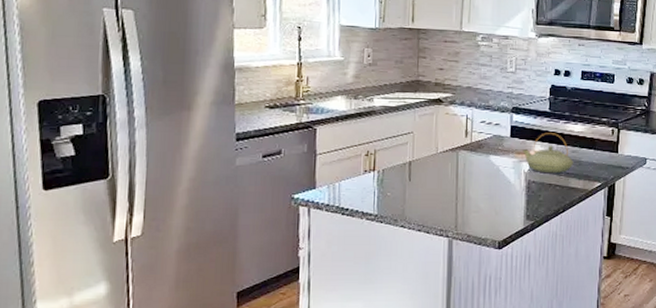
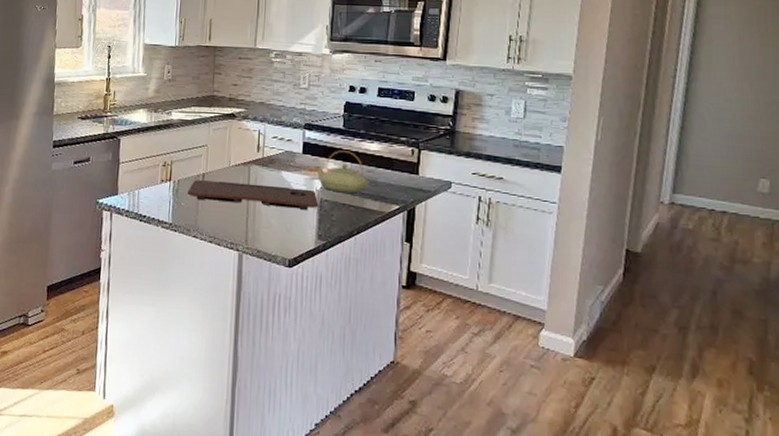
cutting board: none [393,168,527,192] -> present [187,180,319,210]

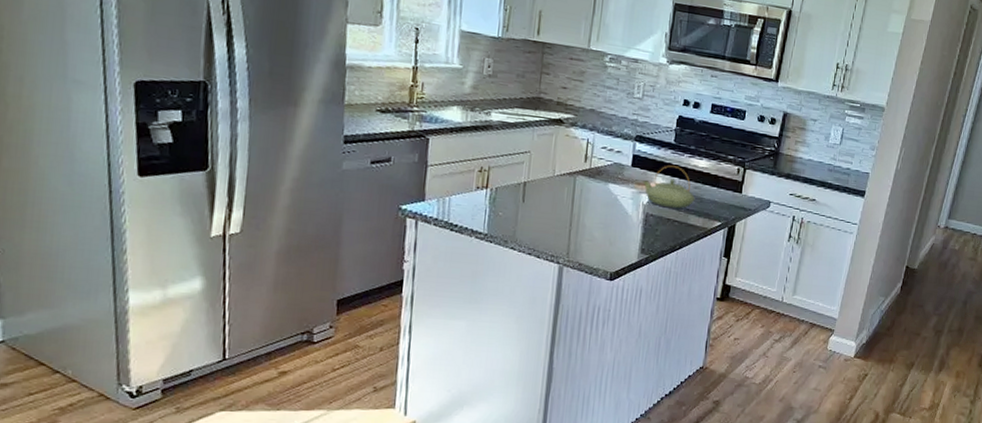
cutting board: present [187,180,319,210] -> none [506,188,644,224]

